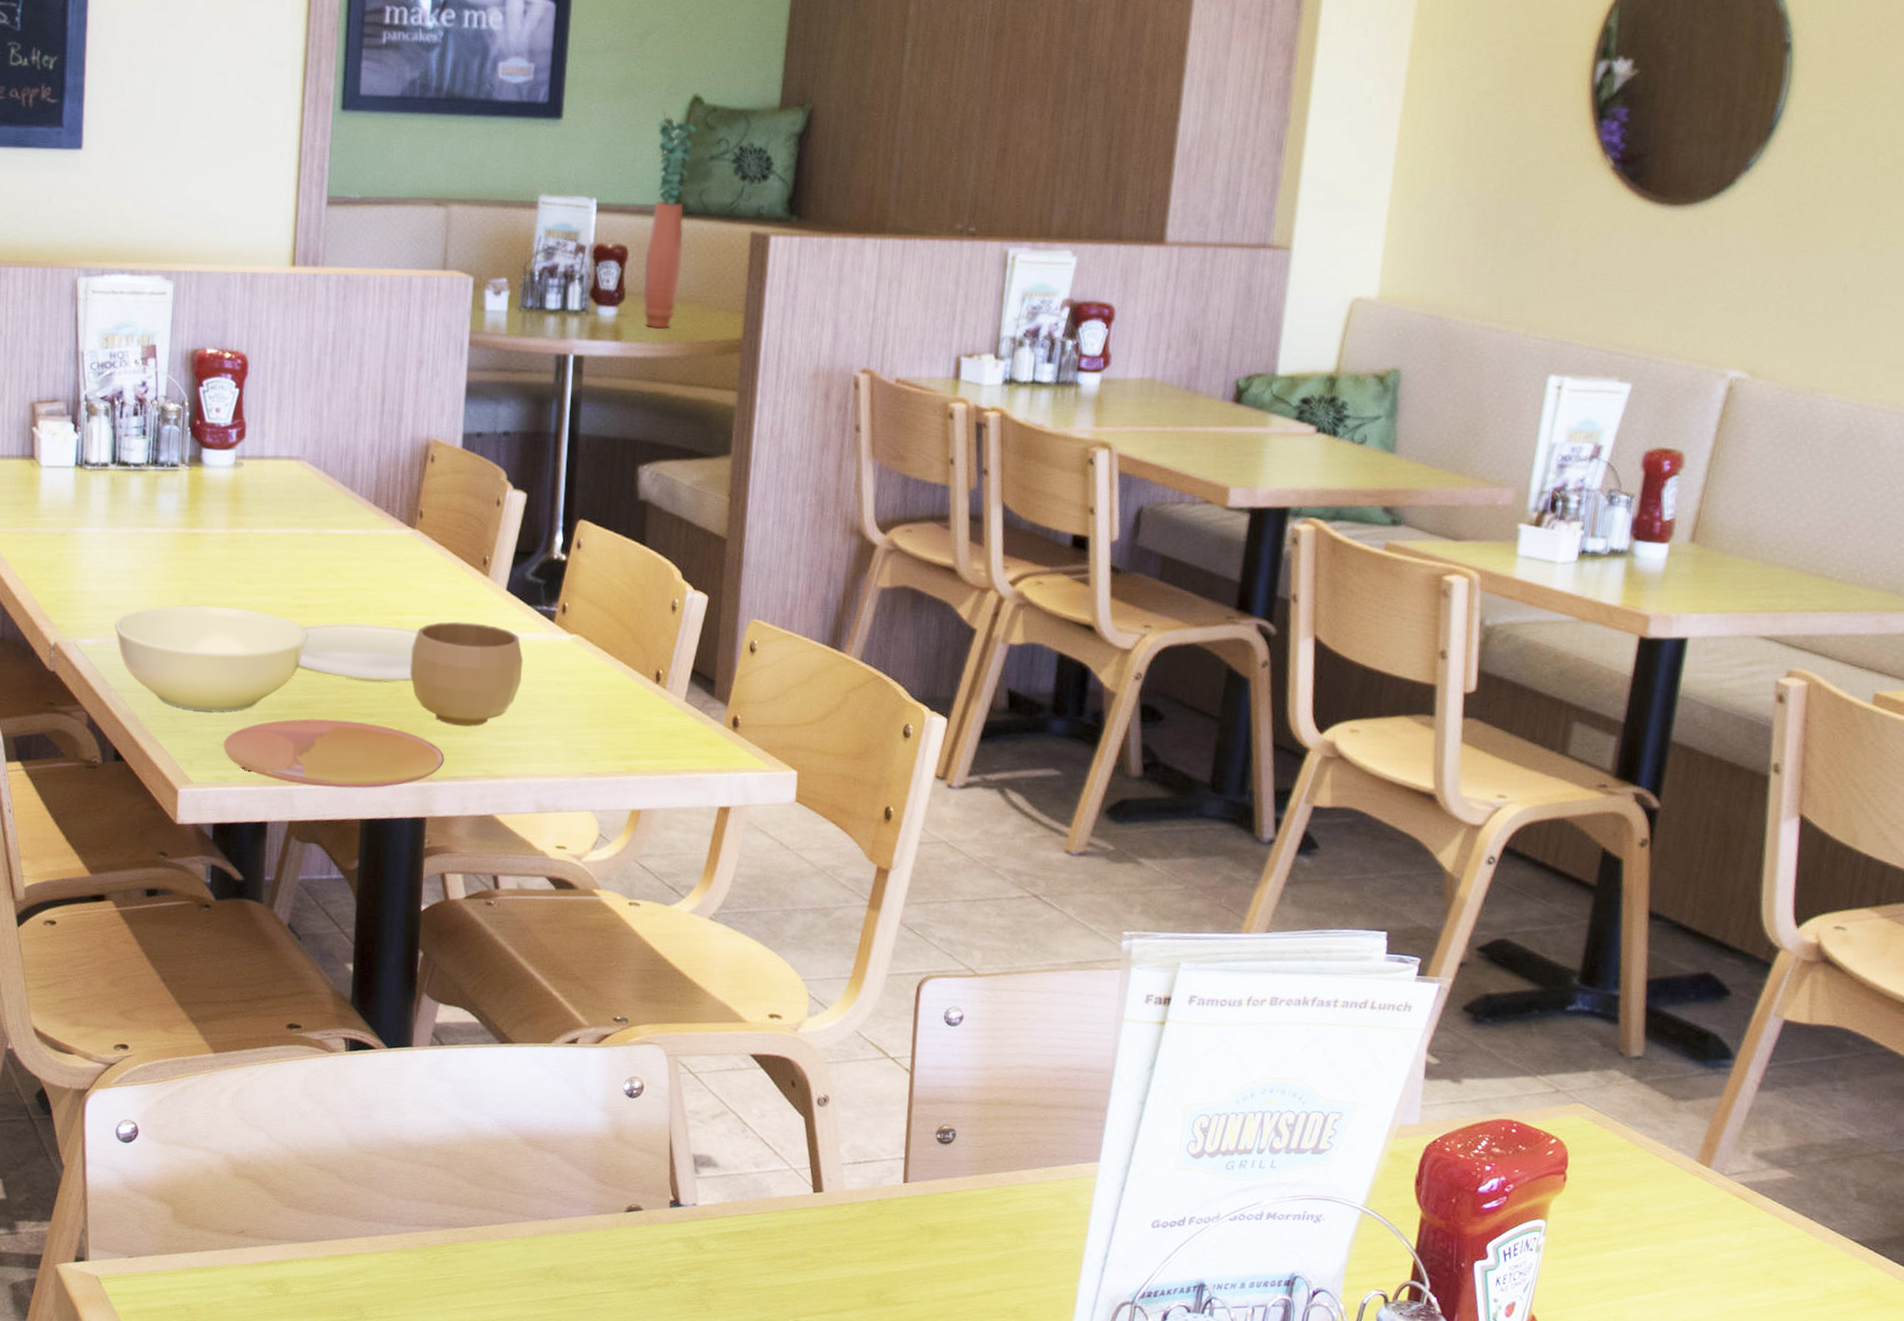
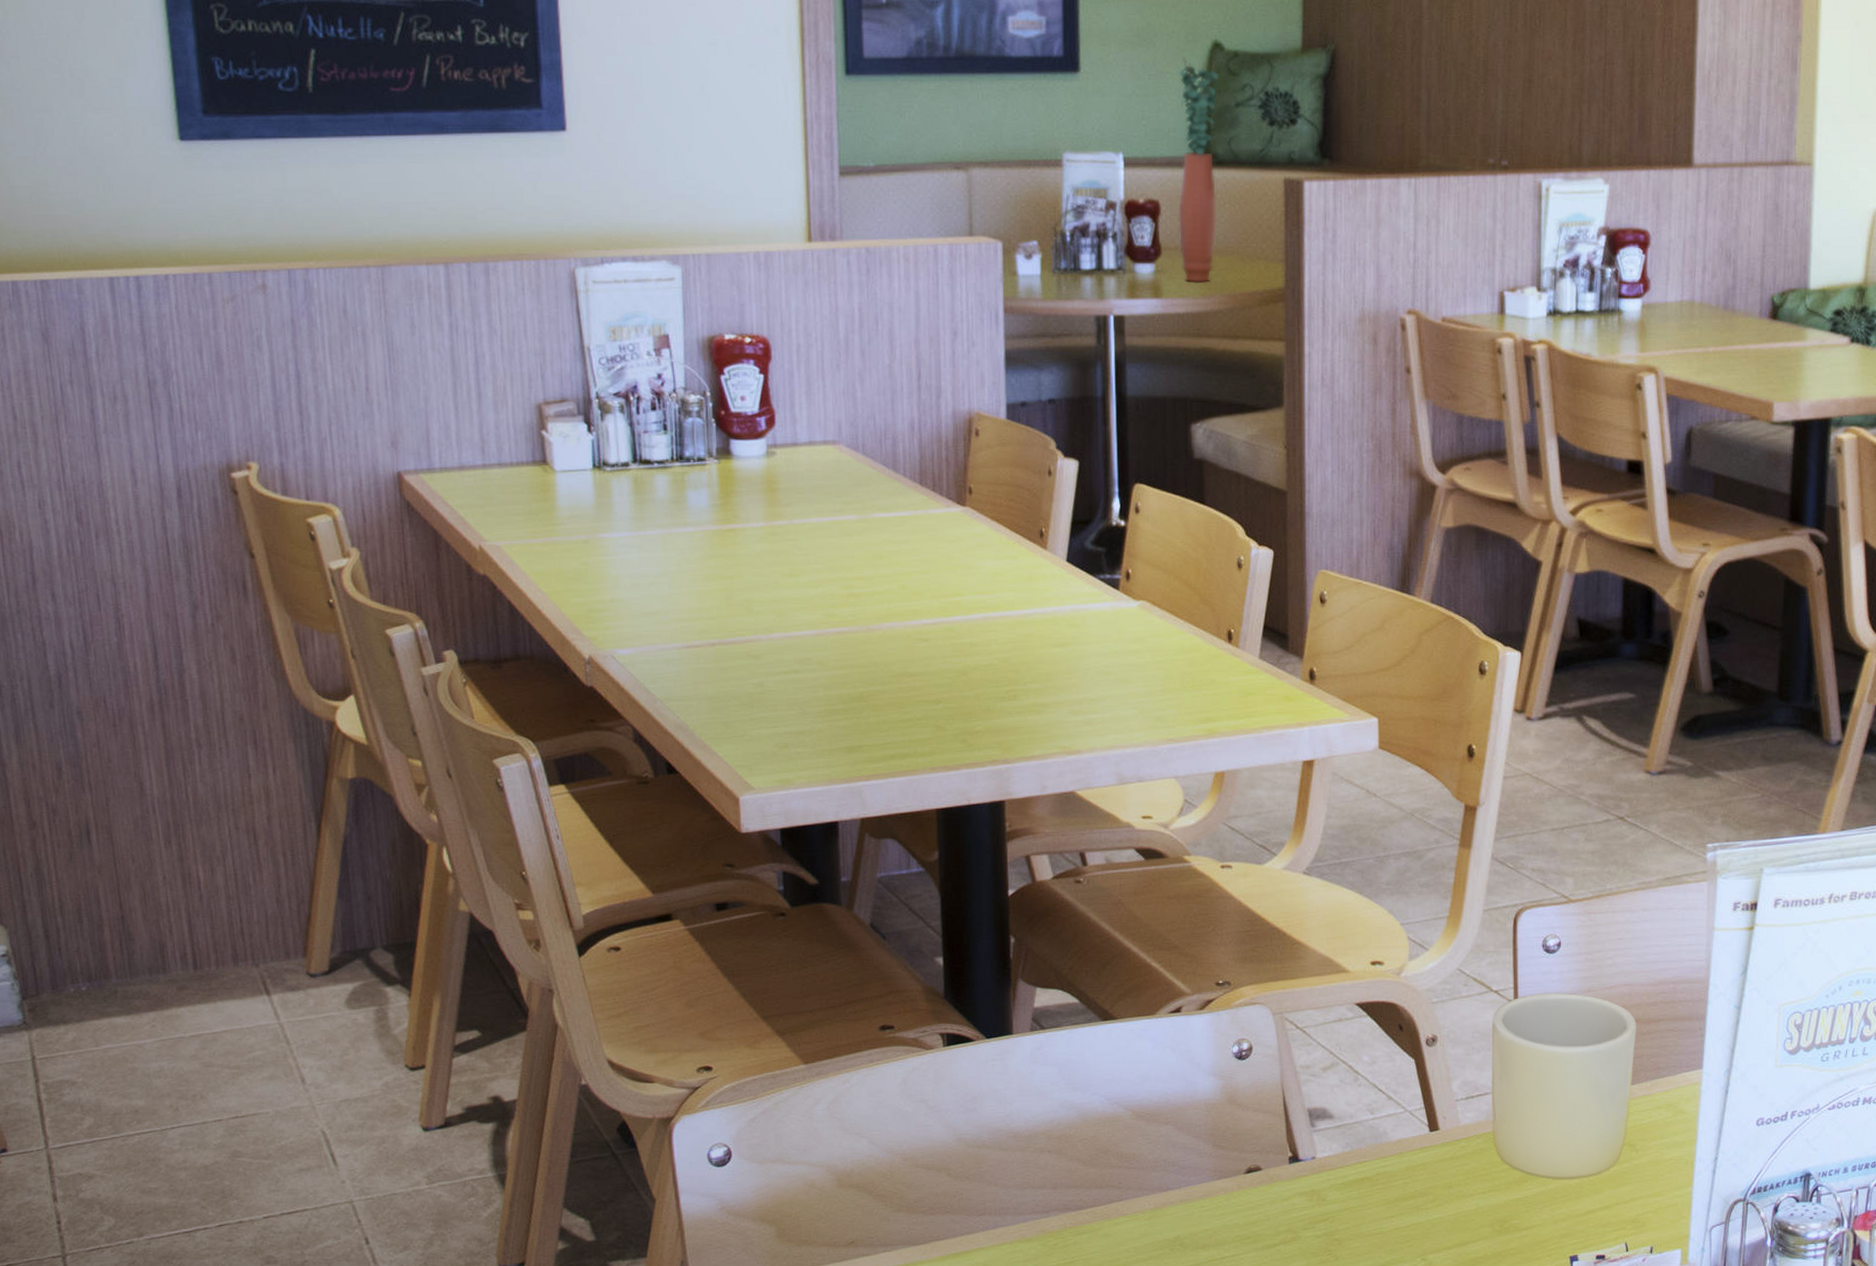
bowl: present [114,605,309,712] -> none [653,602,863,713]
plate: present [223,719,444,789] -> none [783,709,1018,780]
plate: present [298,623,419,683] -> none [855,608,979,668]
cup: present [410,621,523,727] -> none [973,598,1091,705]
mug: none [876,1065,1035,1260] -> present [1491,992,1636,1180]

